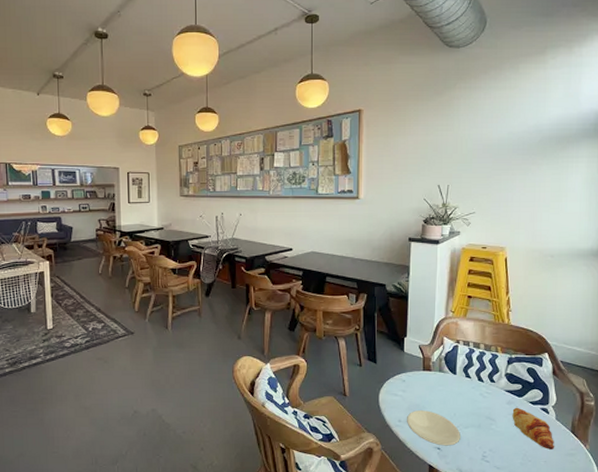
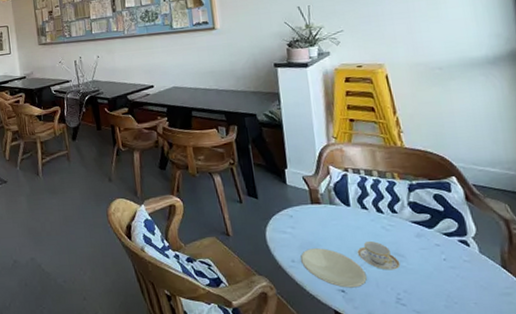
teacup: none [456,406,490,432] -> present [357,241,401,270]
croissant: present [512,407,555,451] -> none [423,240,485,290]

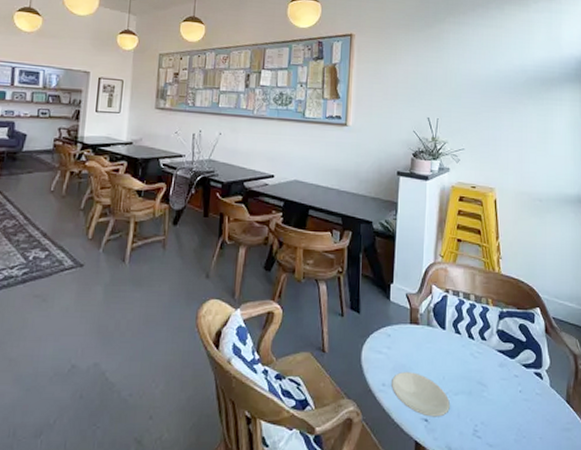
teacup: present [357,241,401,270] -> none [445,368,482,400]

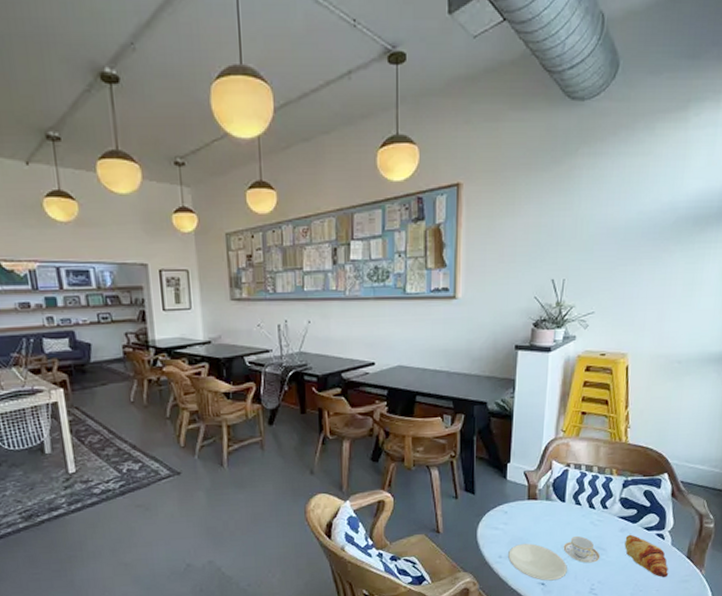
teacup: none [445,368,482,400] -> present [563,536,600,563]
croissant: none [505,370,550,424] -> present [624,534,669,578]

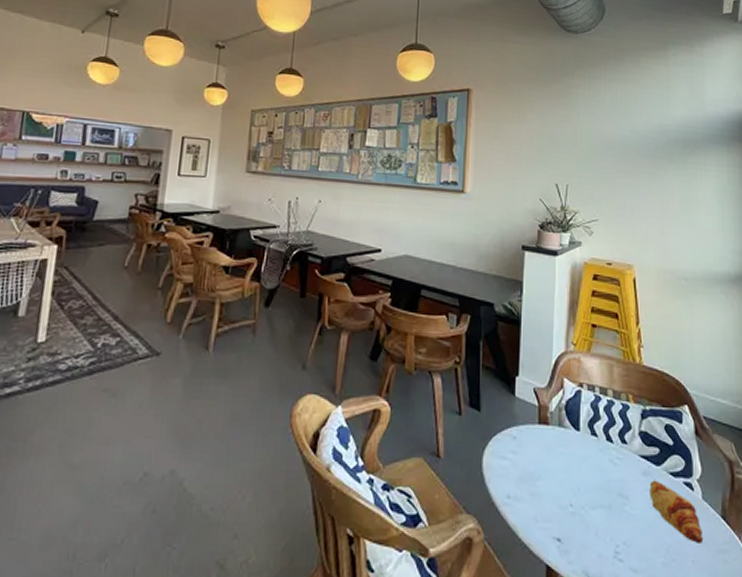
saucer: present [508,543,568,581] -> none [518,482,588,536]
teacup: present [563,536,600,563] -> none [580,477,623,515]

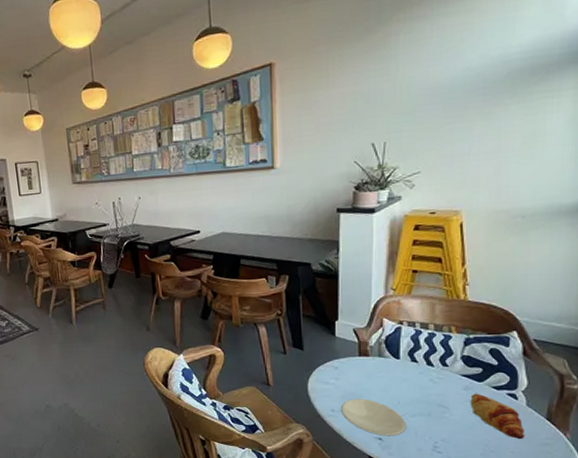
saucer: none [518,482,588,536] -> present [341,399,407,436]

